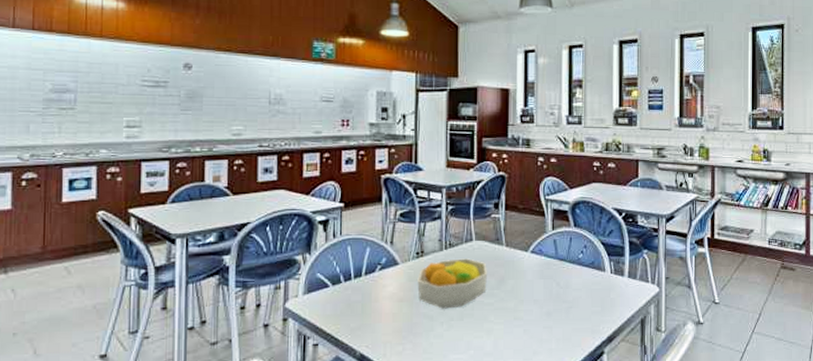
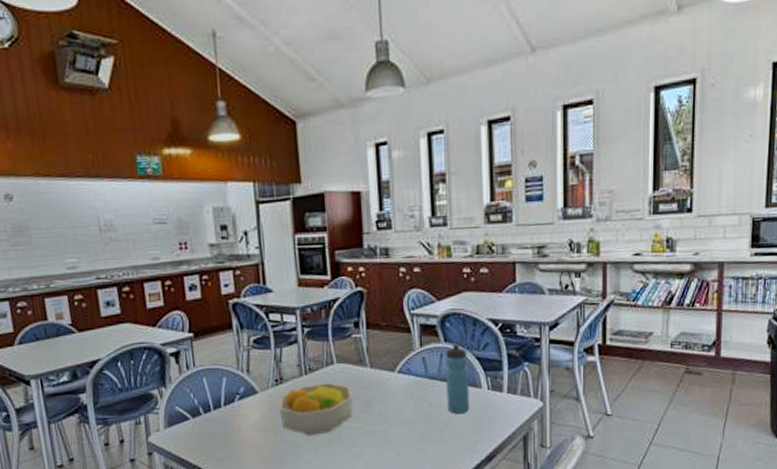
water bottle: none [574,229,594,295] -> present [445,343,470,414]

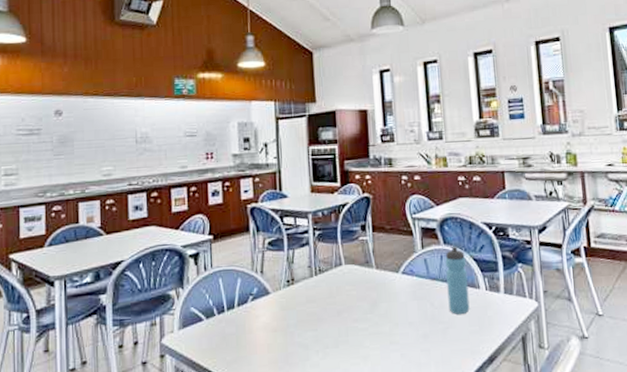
fruit bowl: present [279,382,354,436] -> none [290,283,360,337]

